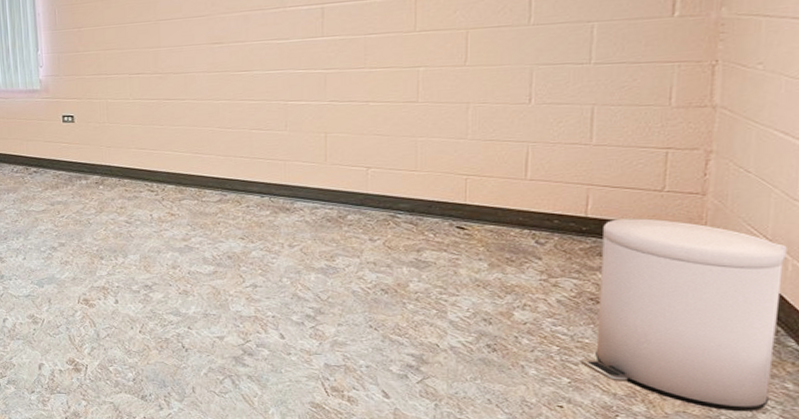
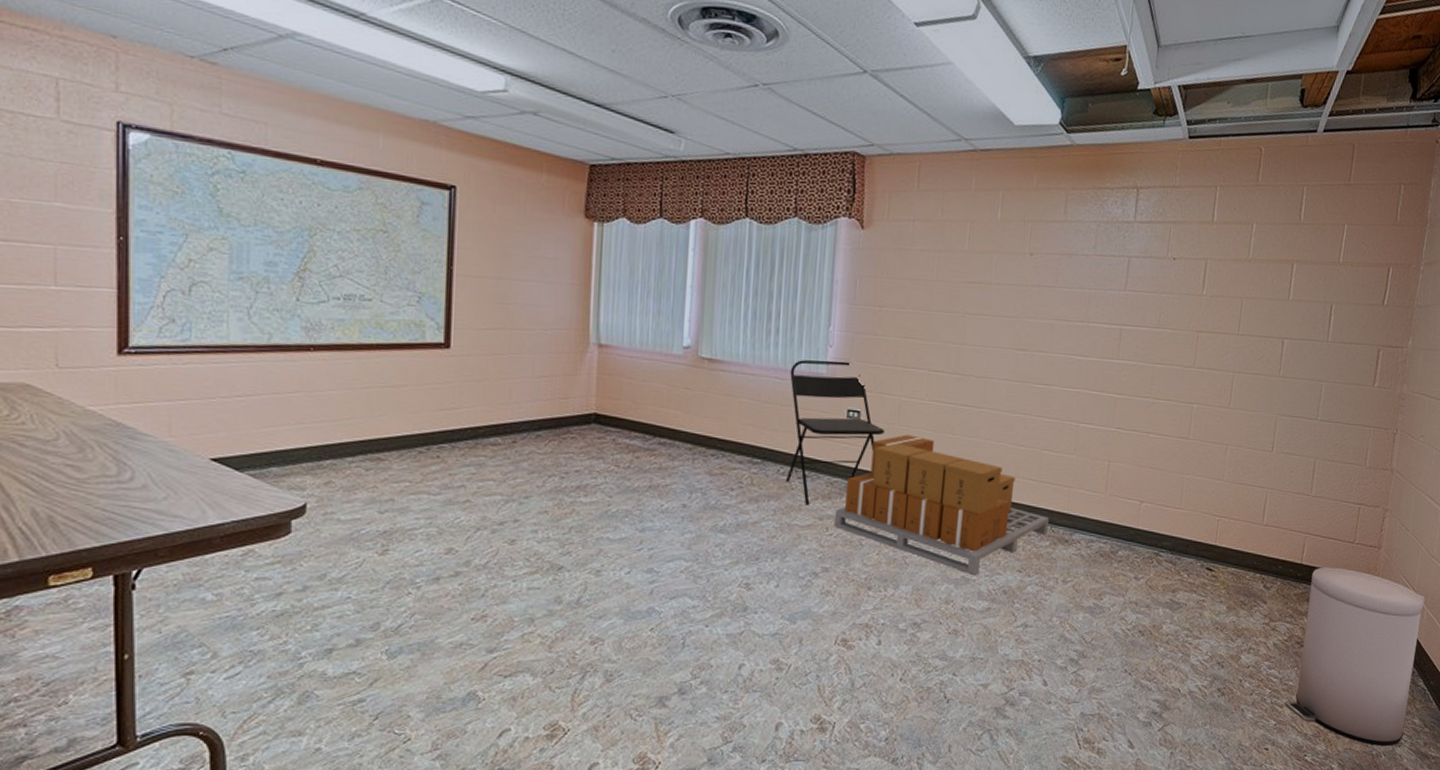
folding chair: none [11,77,97,195] -> present [785,360,884,505]
cardboard boxes: none [63,130,267,243] -> present [833,434,1049,575]

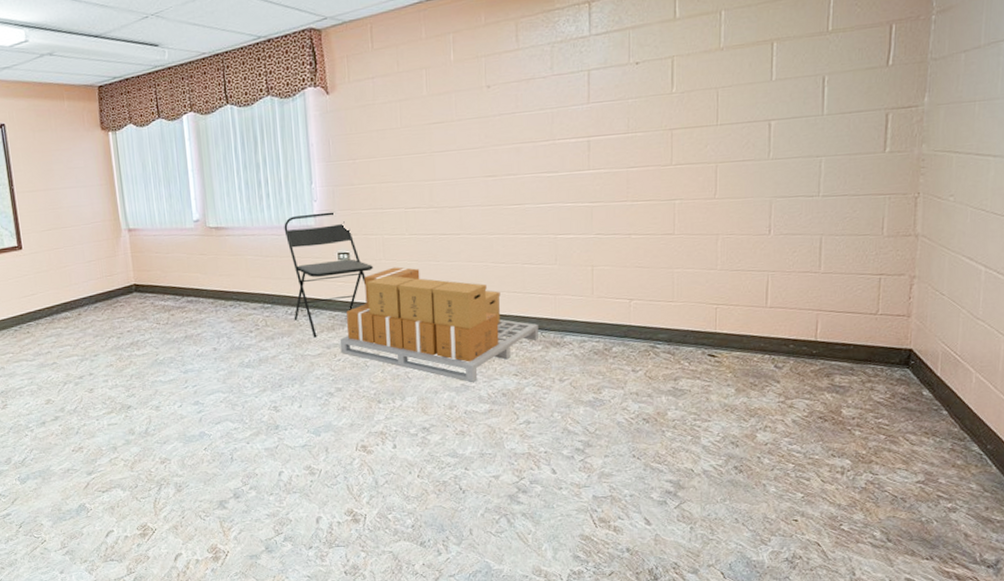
pedal bin: present [1284,567,1425,746] -> none [811,340,972,512]

